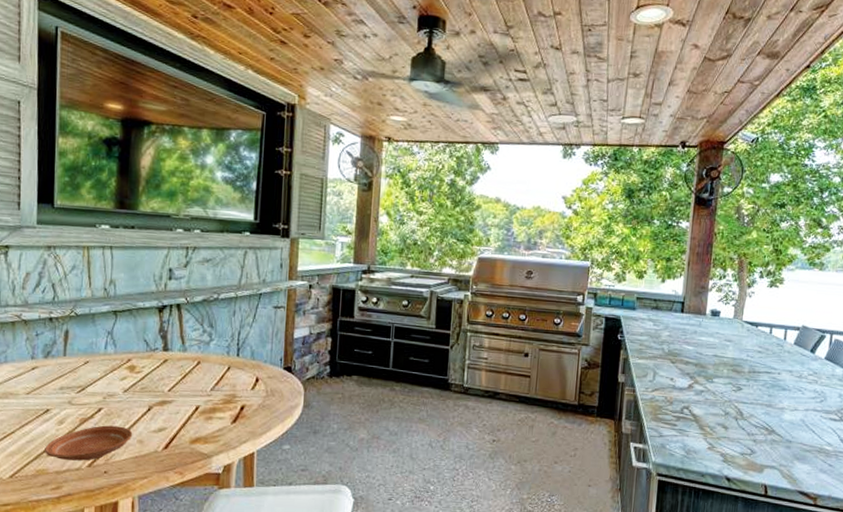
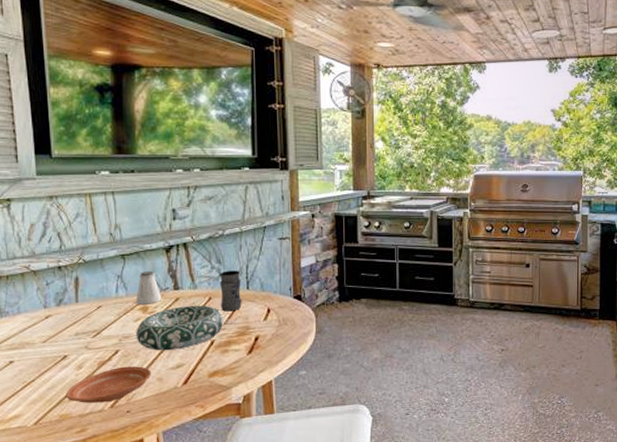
decorative bowl: none [120,368,211,413] -> present [136,305,224,350]
saltshaker: none [123,329,151,364] -> present [135,270,162,305]
jar: none [209,335,232,378] -> present [220,270,242,312]

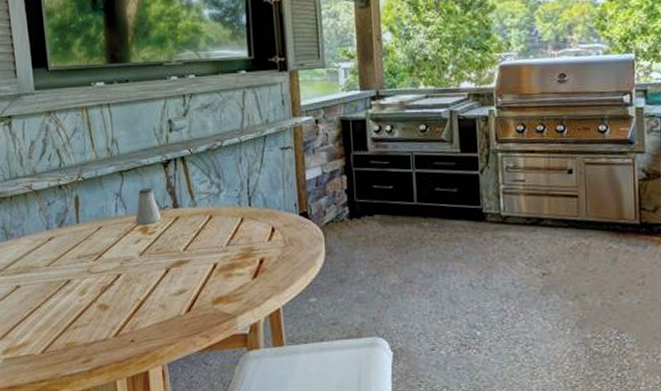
plate: present [66,366,152,403] -> none [71,291,154,331]
decorative bowl: present [136,305,224,350] -> none [136,224,226,274]
jar: present [220,270,242,312] -> none [220,185,245,231]

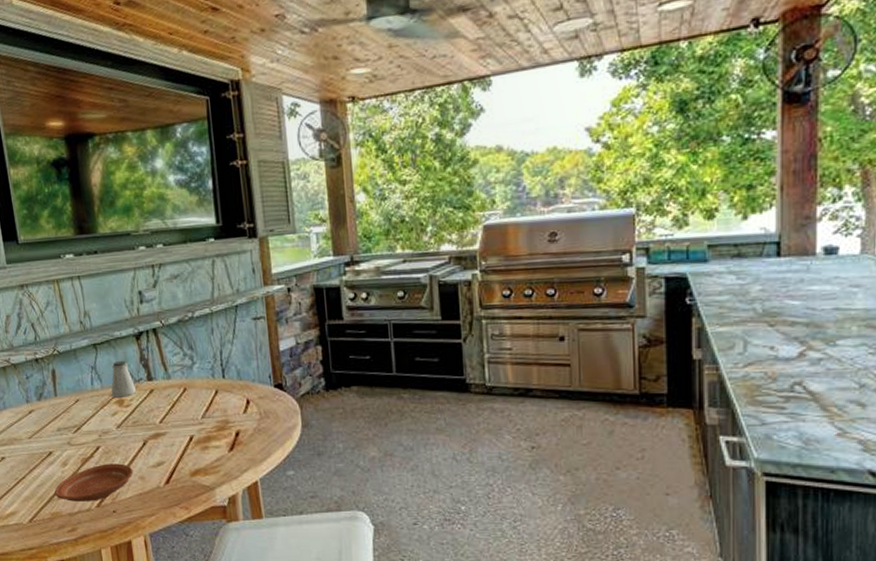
plate: none [71,291,154,331] -> present [54,463,134,501]

